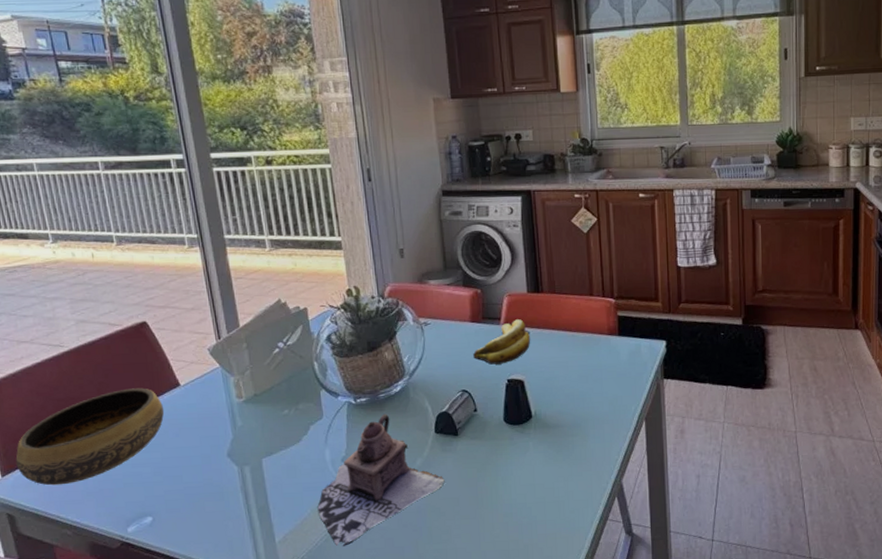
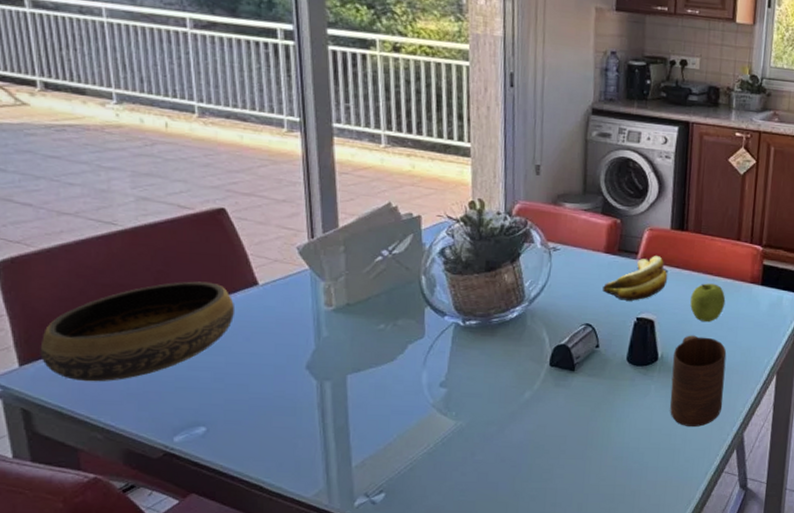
teapot: present [317,413,445,546] -> none [405,340,554,477]
cup: none [546,390,598,478] -> present [670,335,727,427]
fruit: none [554,339,587,377] -> present [690,283,726,323]

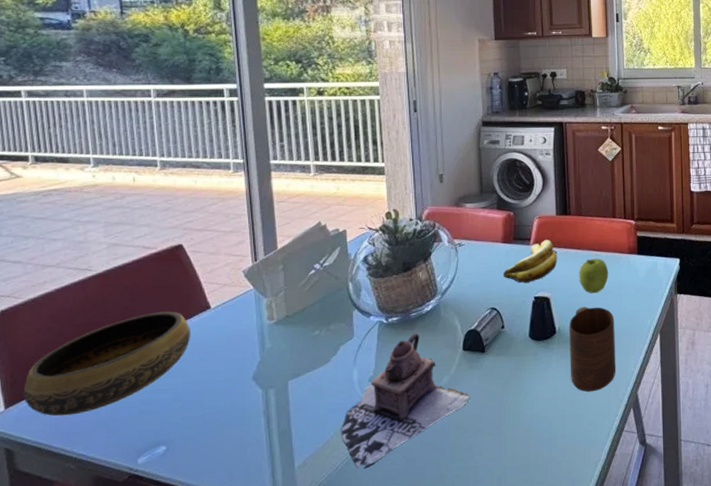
teapot: none [405,340,554,477] -> present [341,332,470,469]

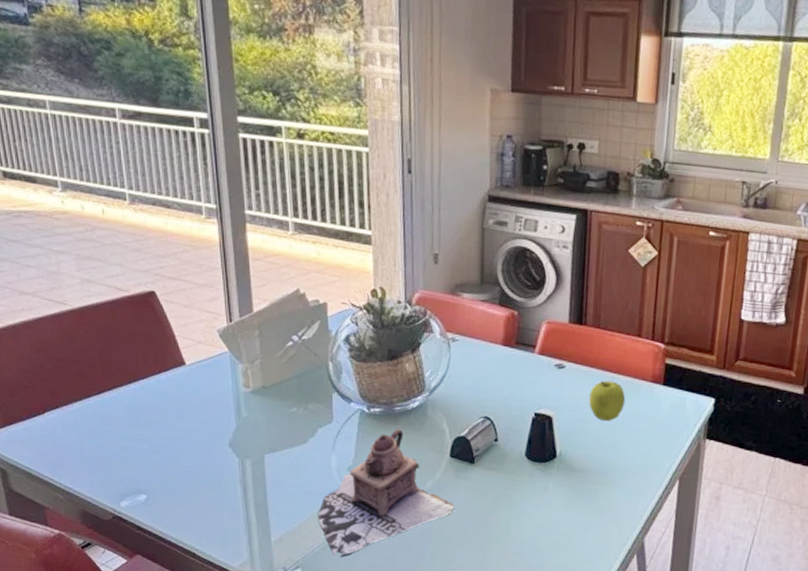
bowl: present [23,311,191,417] -> none [11,359,167,448]
banana: present [503,240,558,283] -> none [501,350,566,396]
cup: present [569,306,616,392] -> none [569,433,627,528]

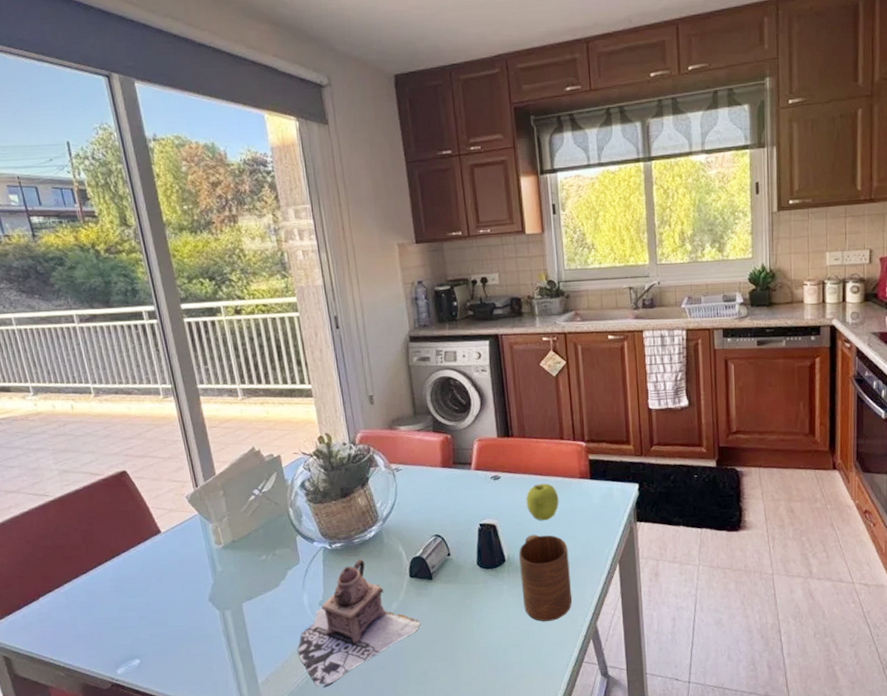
cup: none [569,433,627,528] -> present [519,534,573,621]

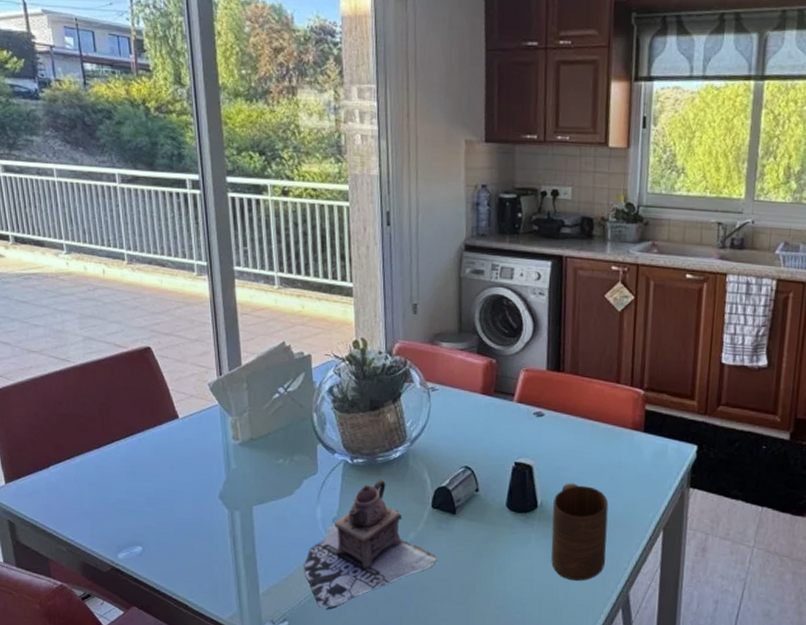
fruit: present [526,483,559,521] -> none [569,428,606,470]

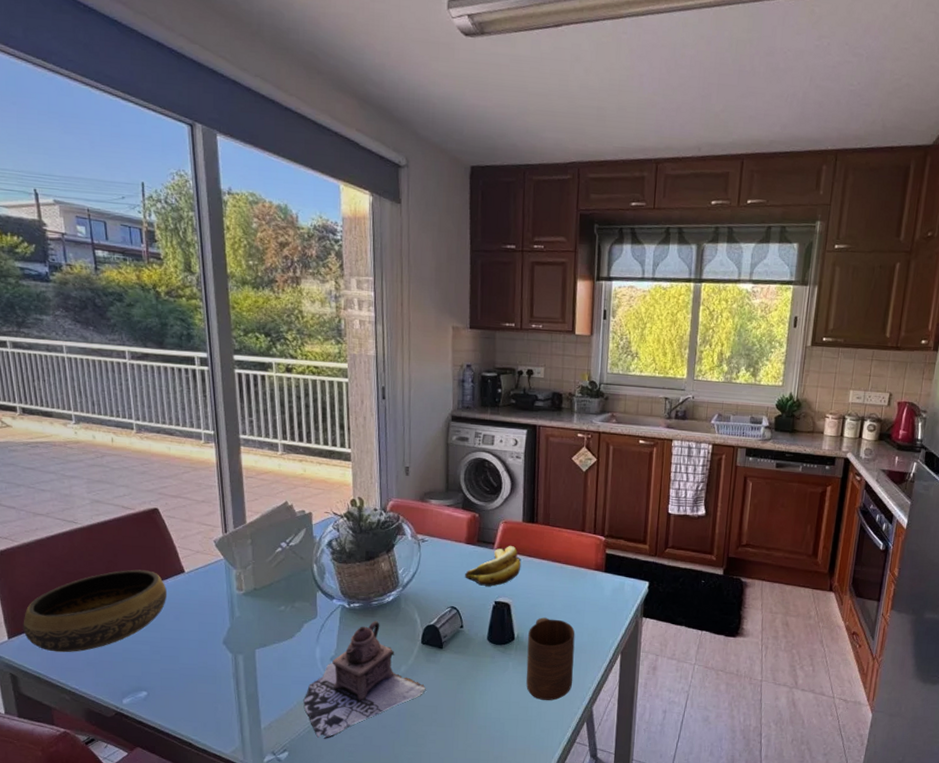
bowl: none [19,413,162,501] -> present [23,569,168,653]
banana: none [480,398,545,445] -> present [465,546,521,586]

